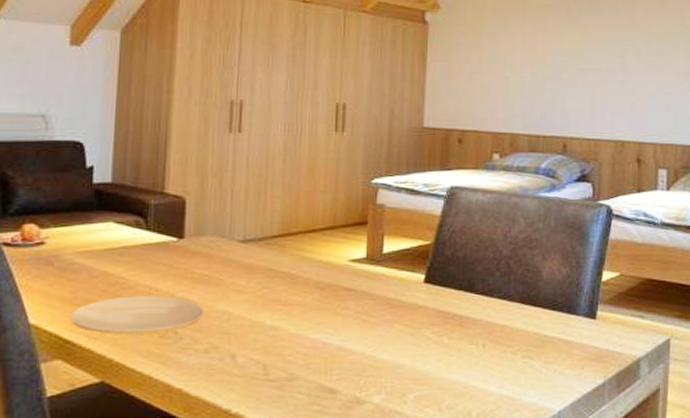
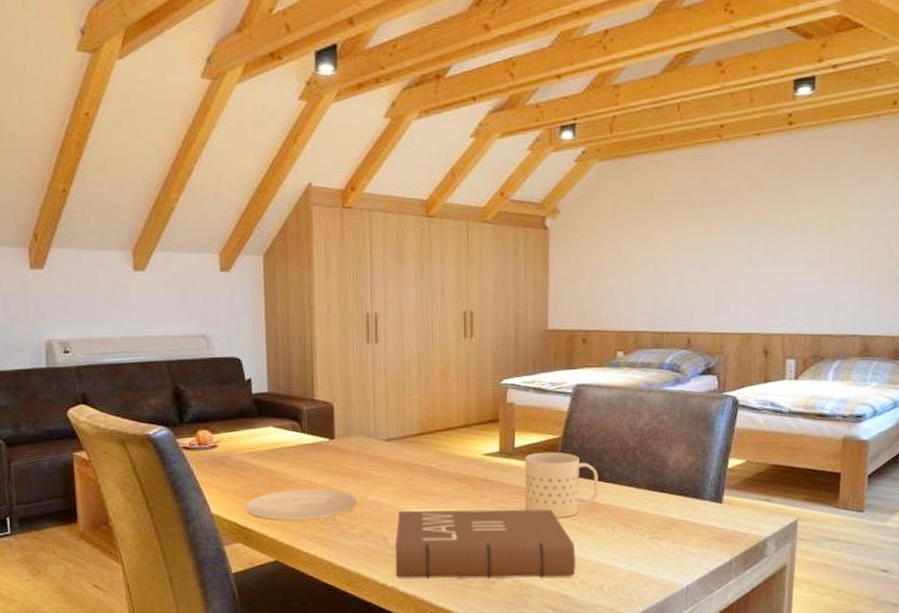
book: none [241,322,444,404] -> present [395,509,576,579]
mug: none [391,259,470,334] -> present [525,452,598,518]

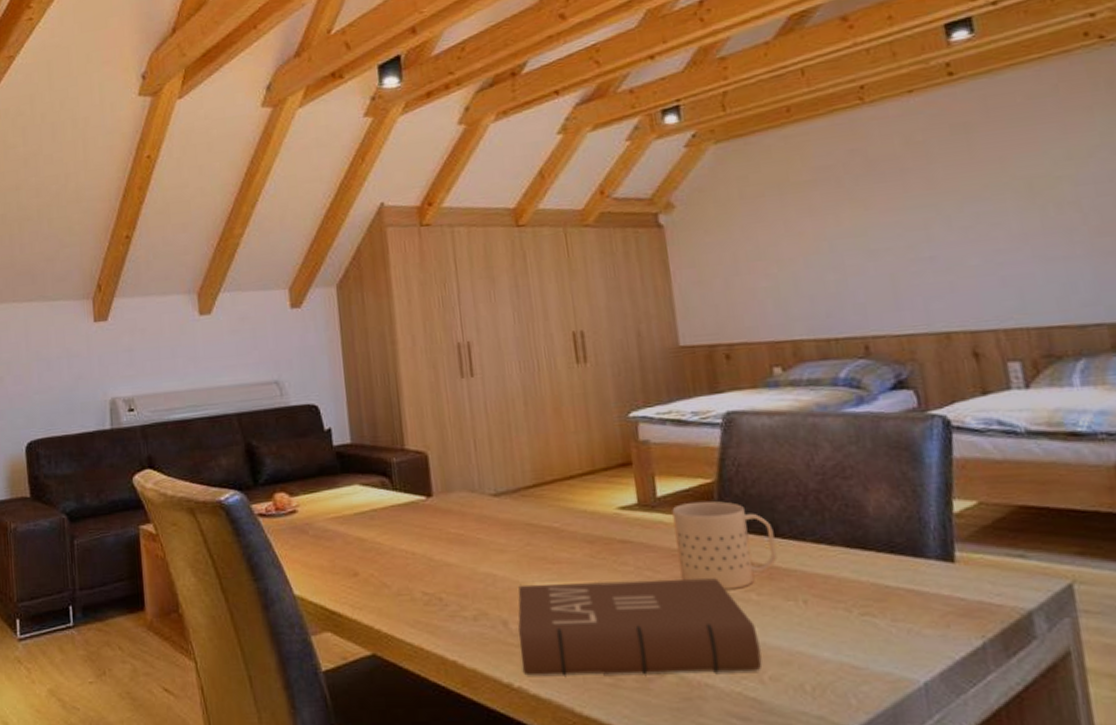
plate: present [244,489,357,522] -> none [332,560,466,603]

